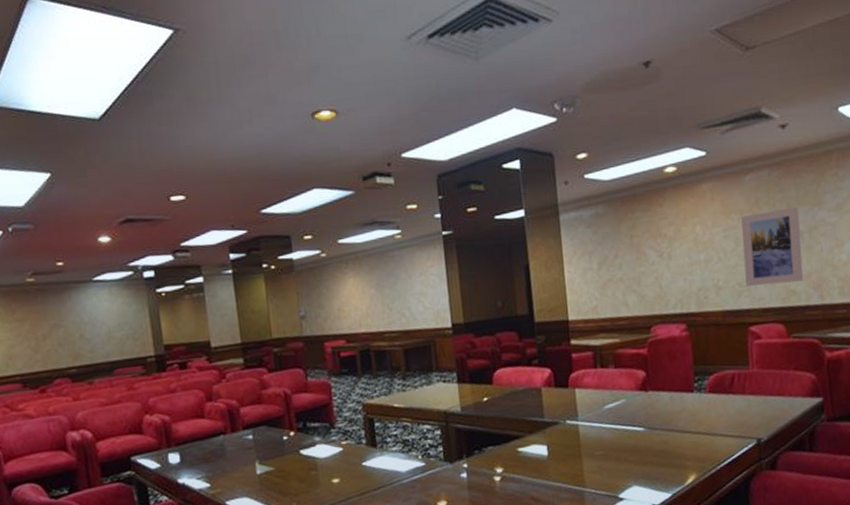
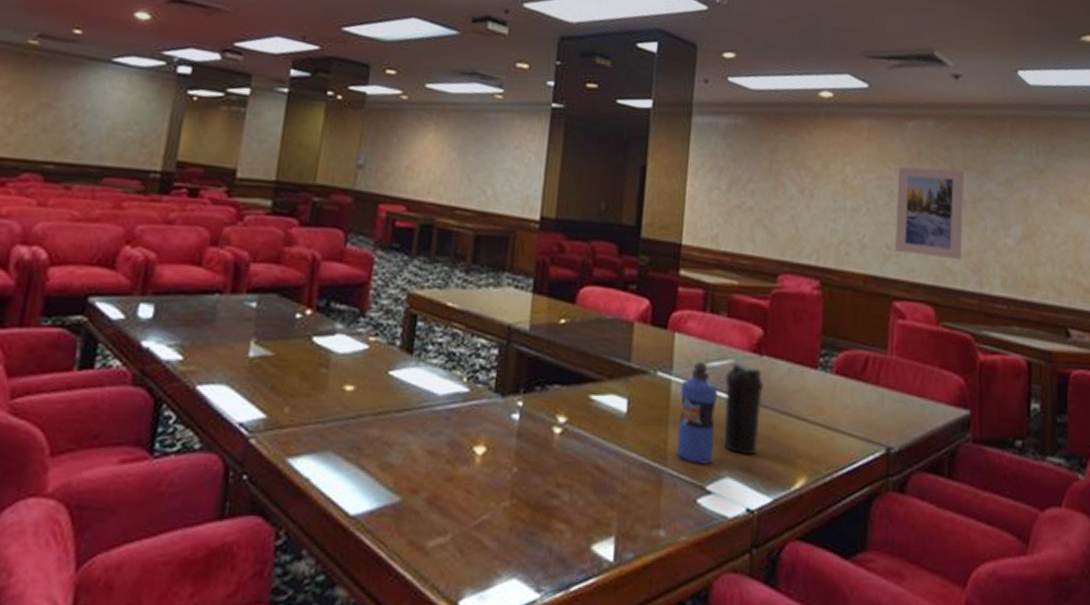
water bottle: none [586,406,621,481] -> present [676,361,717,465]
water bottle: none [620,400,654,467] -> present [724,362,763,456]

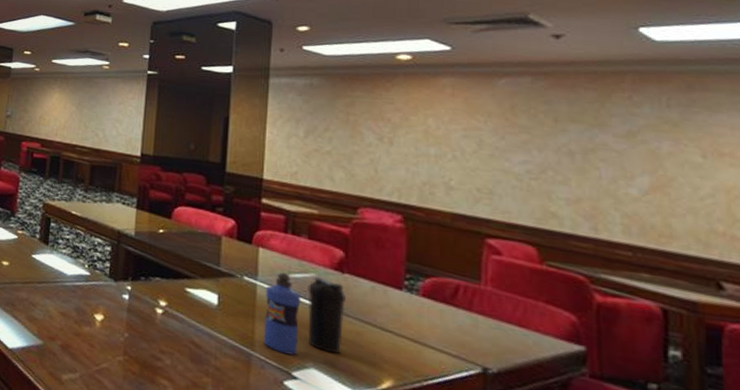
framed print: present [895,167,963,259] -> none [487,119,570,205]

